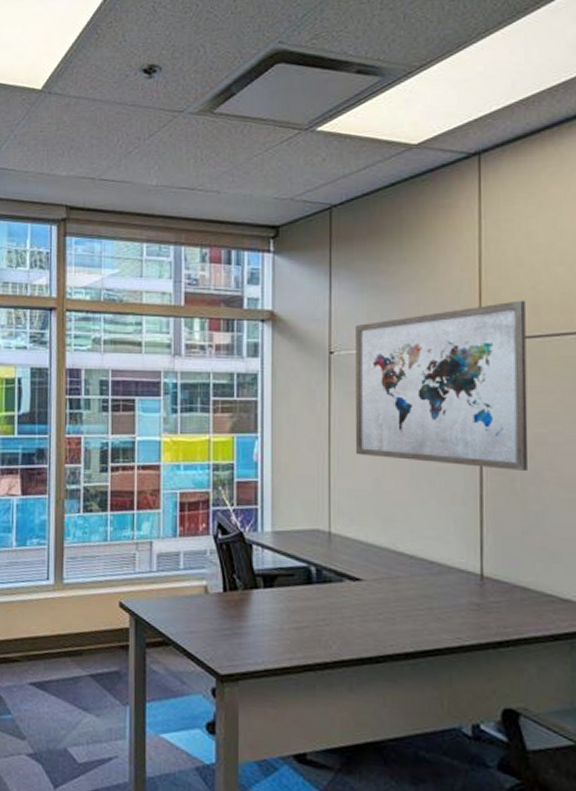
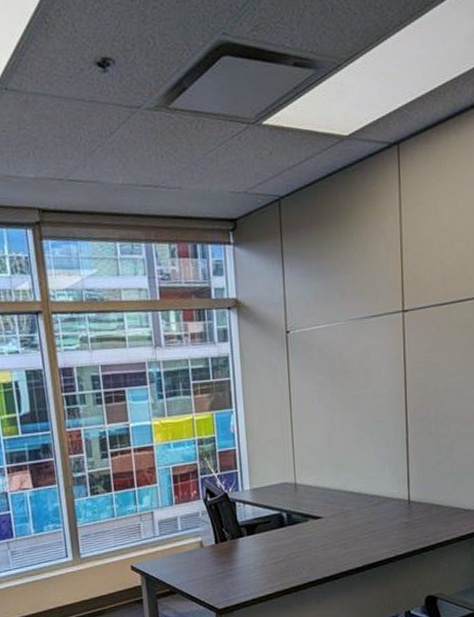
wall art: present [356,300,529,471] -> none [306,274,441,418]

